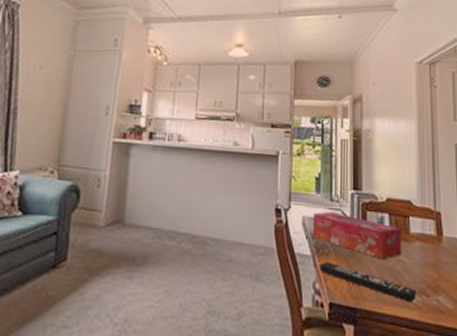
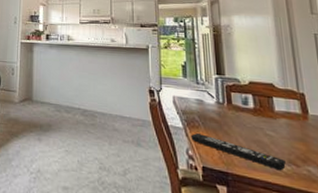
tissue box: present [312,211,401,260] -> none [181,92,268,133]

